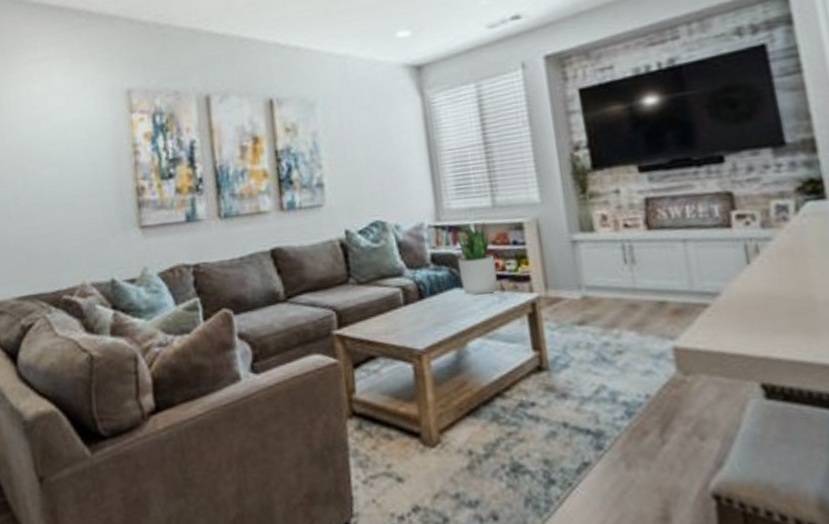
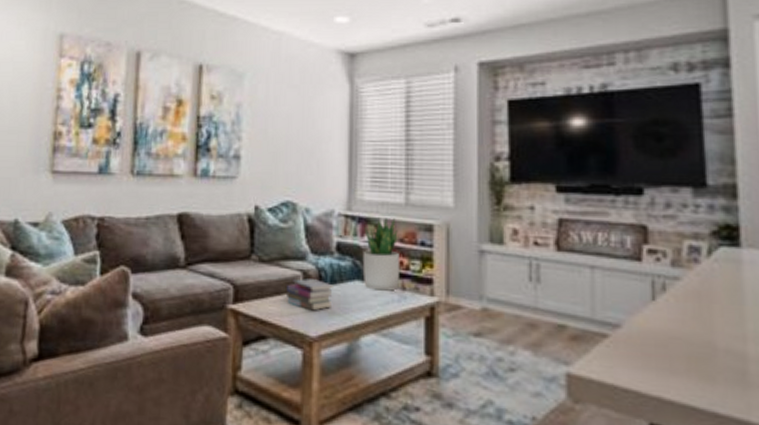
books: none [388,293,435,325] -> present [285,278,335,311]

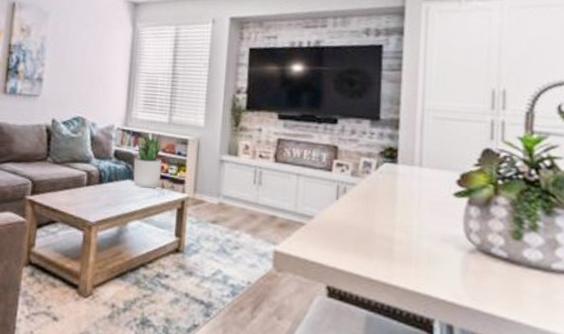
books: present [285,278,335,311] -> none [72,177,111,202]

